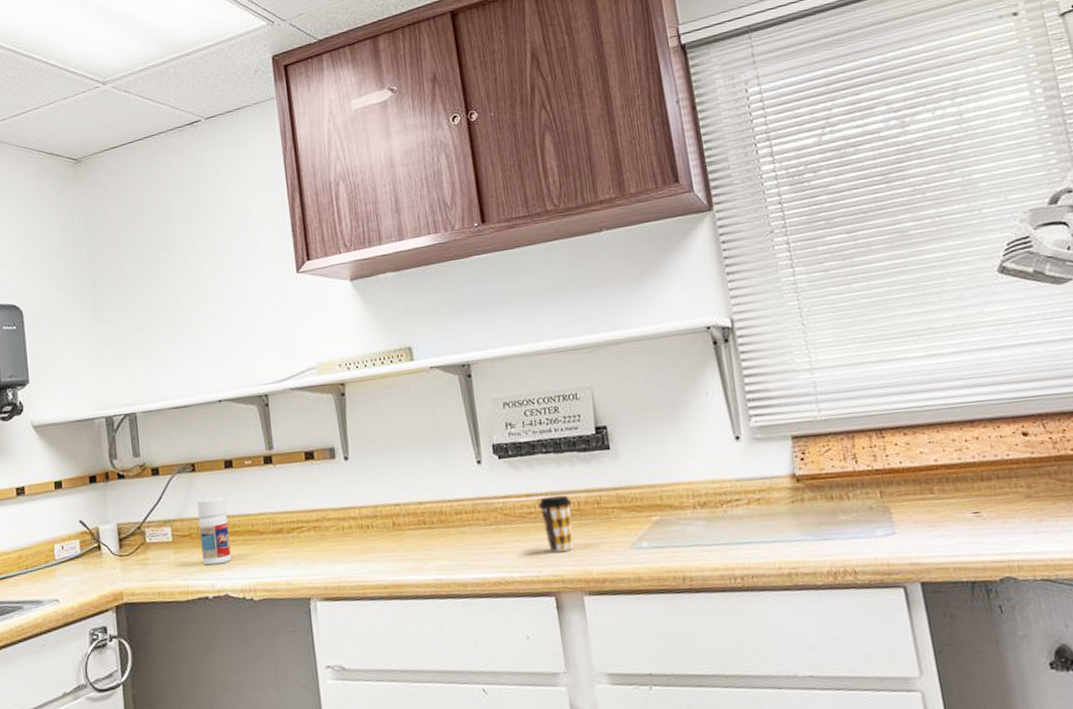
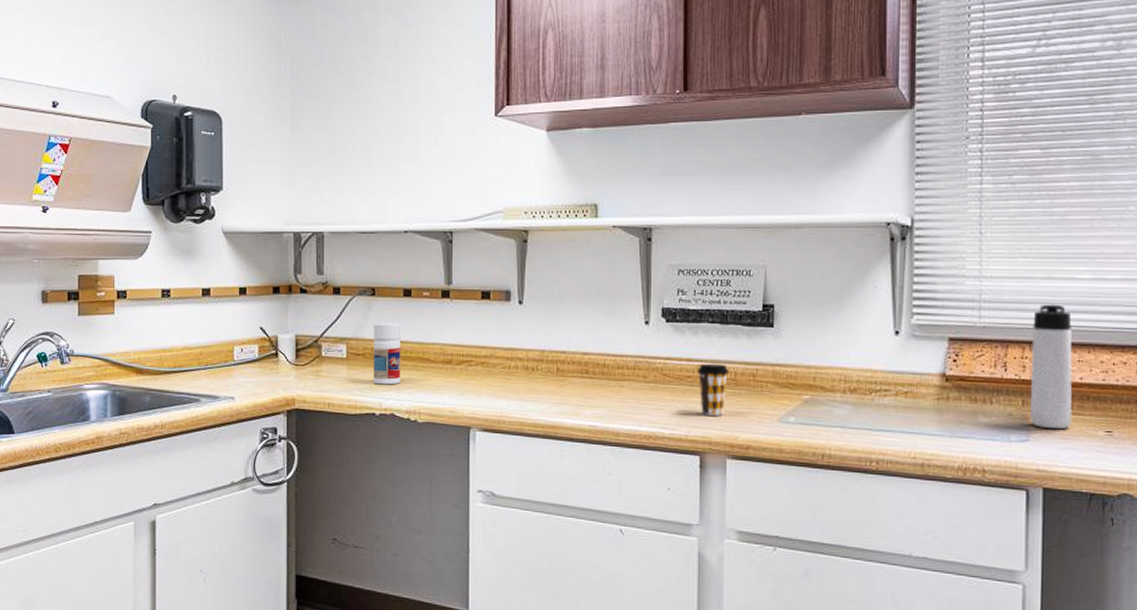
thermos bottle: none [874,386,936,518] -> present [1030,304,1073,430]

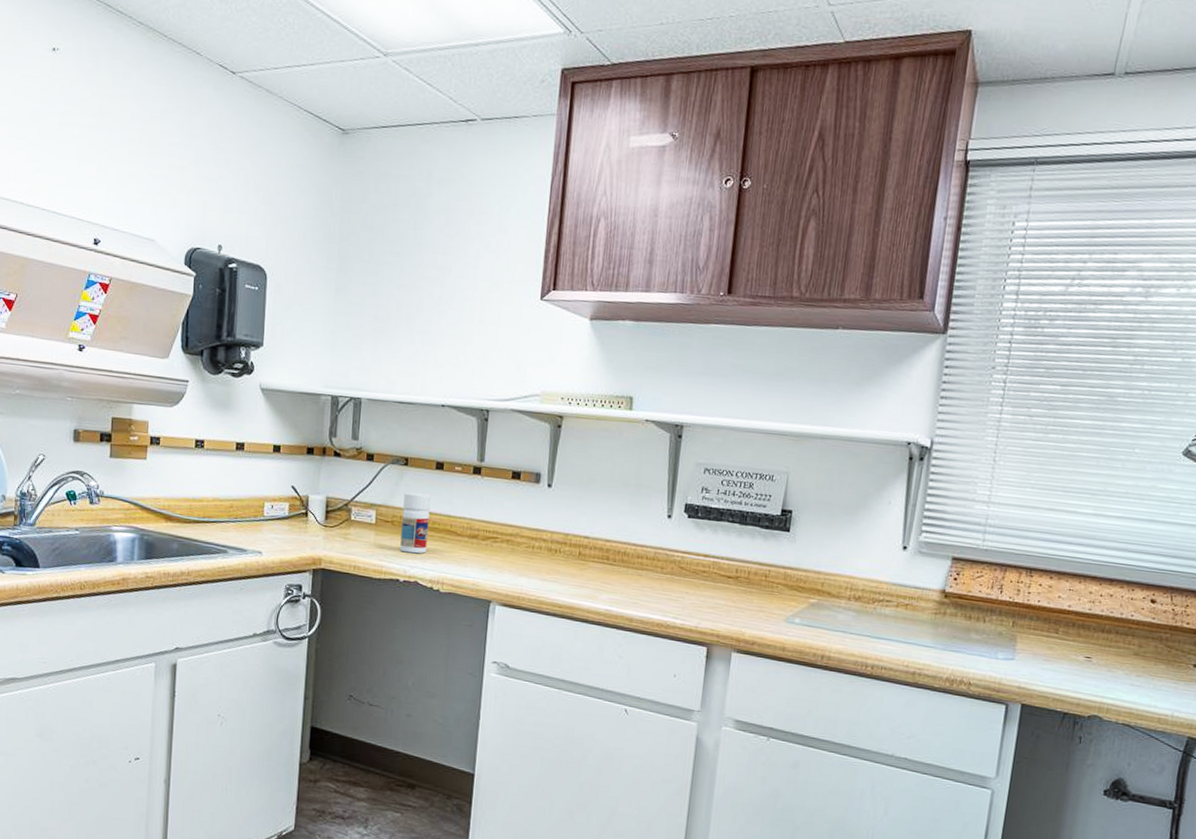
coffee cup: present [697,363,729,416] -> none [712,560,743,611]
thermos bottle: present [1030,304,1073,430] -> none [1018,534,1068,651]

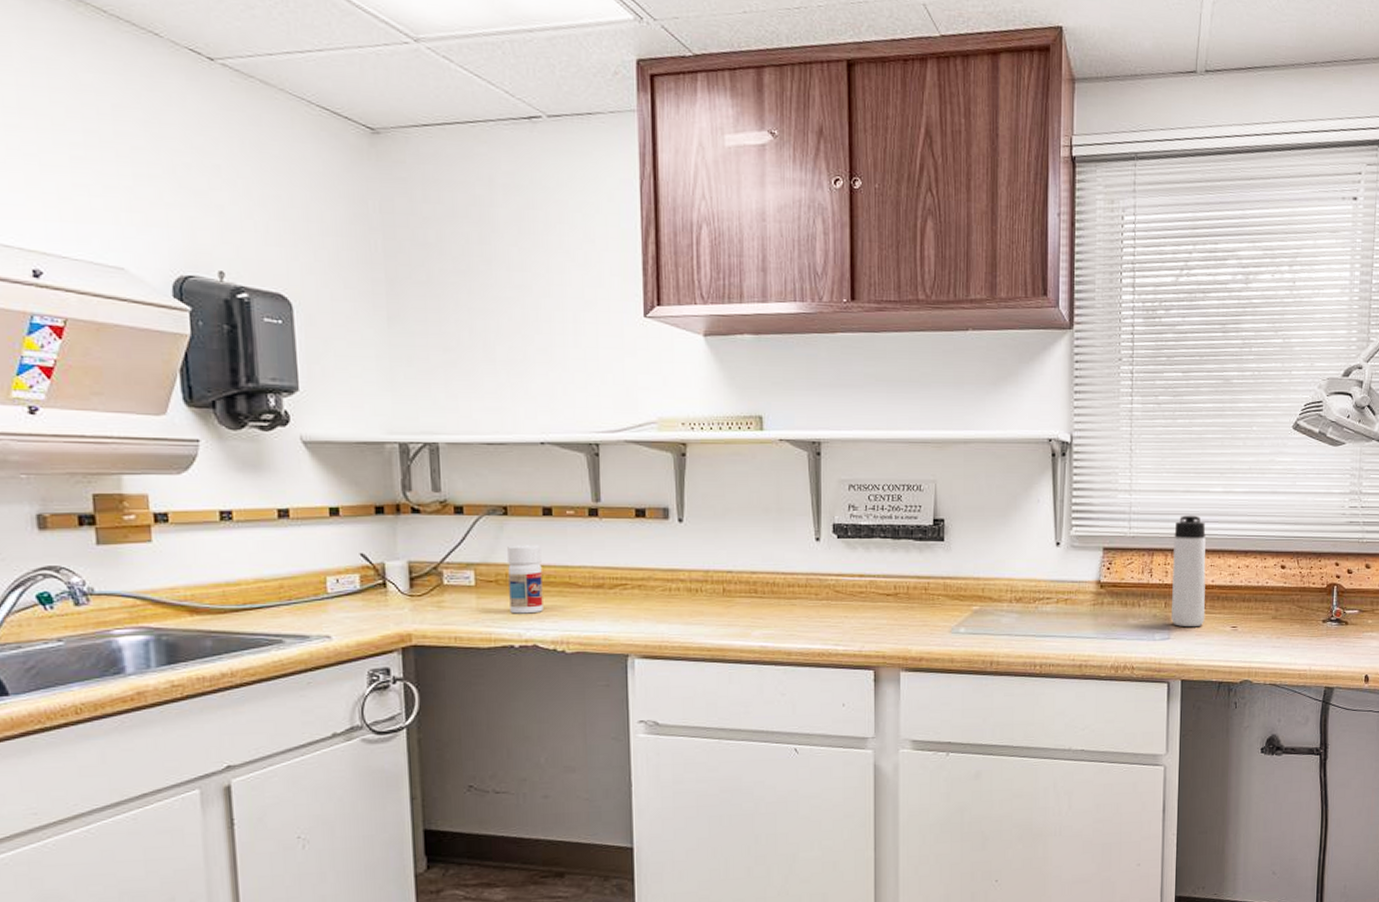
thermos bottle: none [1018,534,1068,651] -> present [1171,515,1206,627]

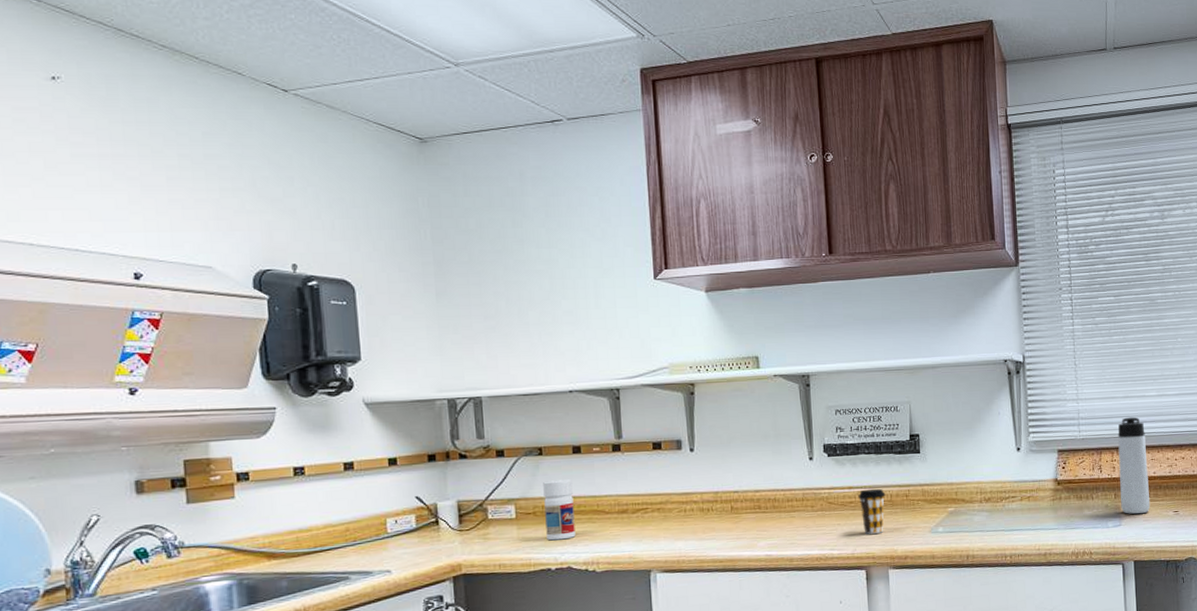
coffee cup: none [870,578,902,630] -> present [858,488,886,534]

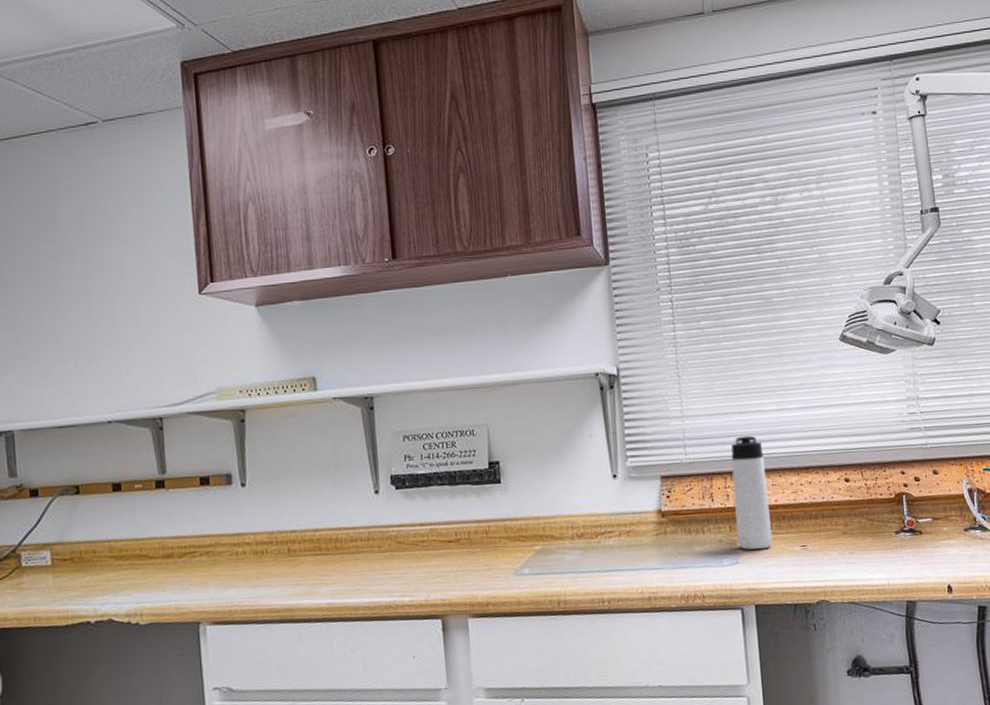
pill bottle: present [543,479,576,541] -> none [81,520,117,590]
coffee cup: present [858,488,886,534] -> none [431,524,463,578]

